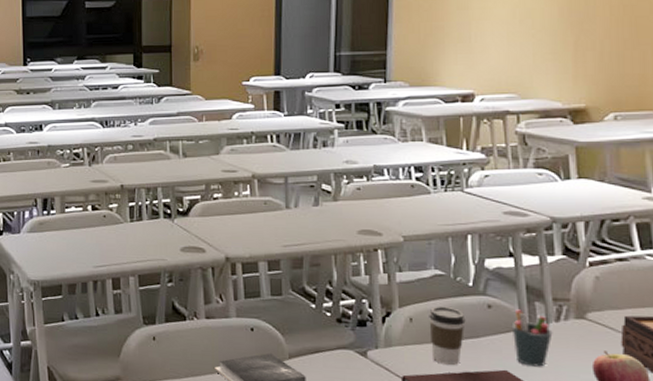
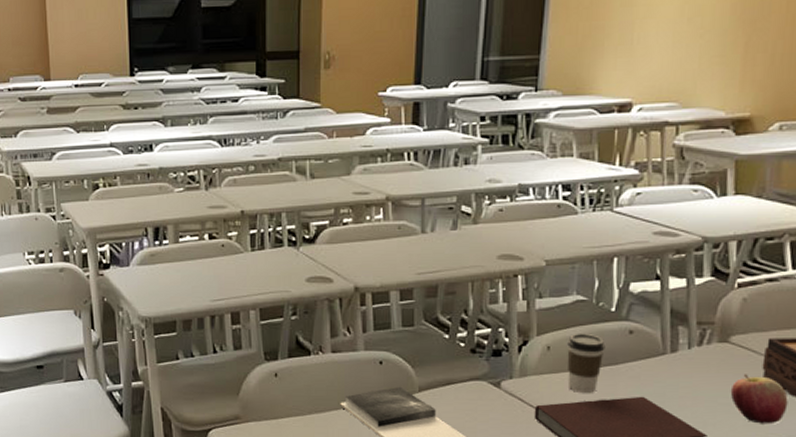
pen holder: present [511,309,553,367] -> none [652,334,694,393]

